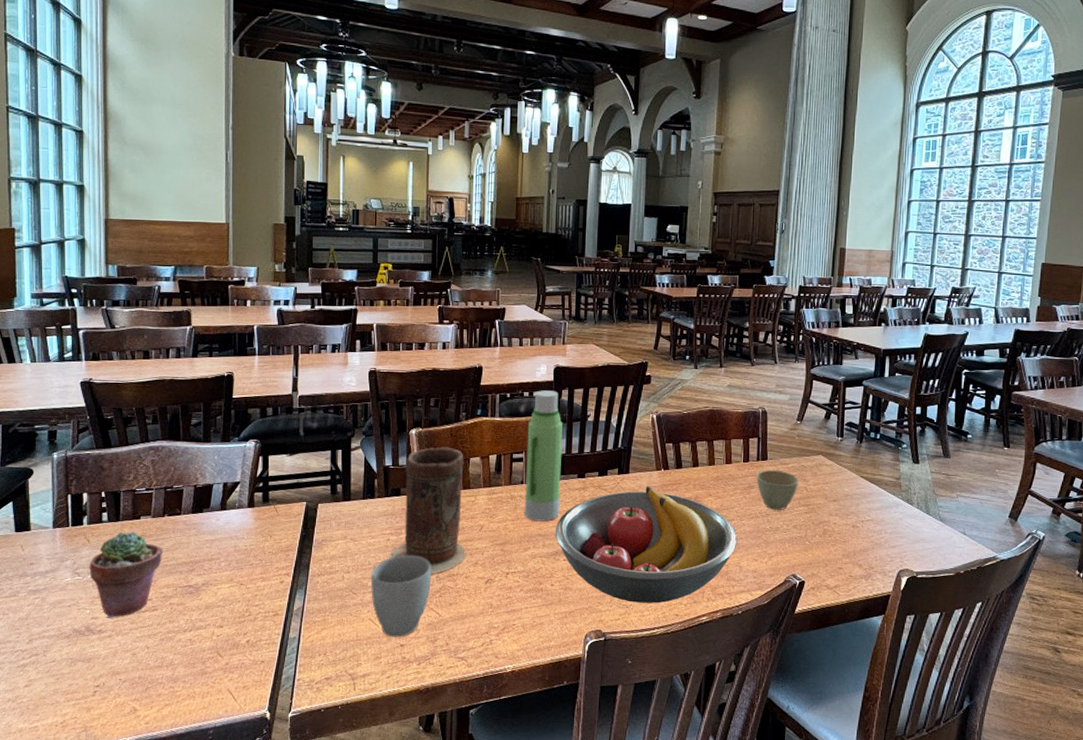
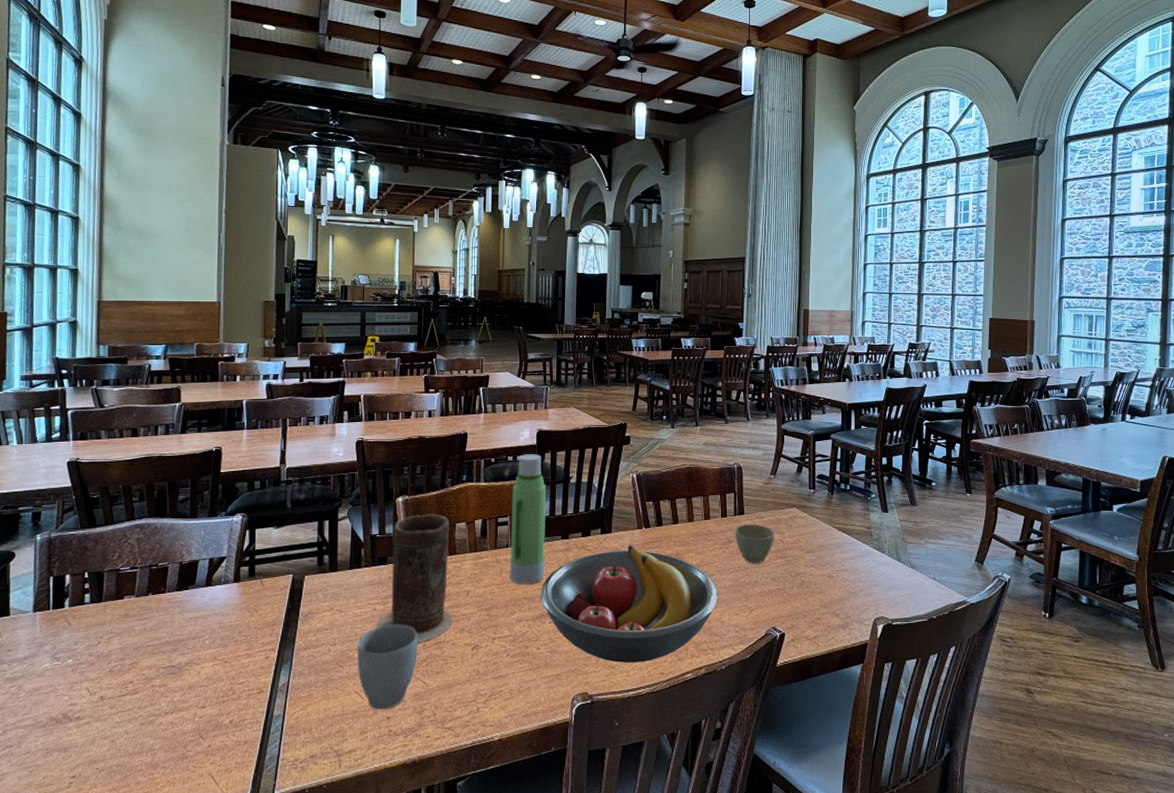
potted succulent: present [89,531,163,618] -> none [69,611,146,704]

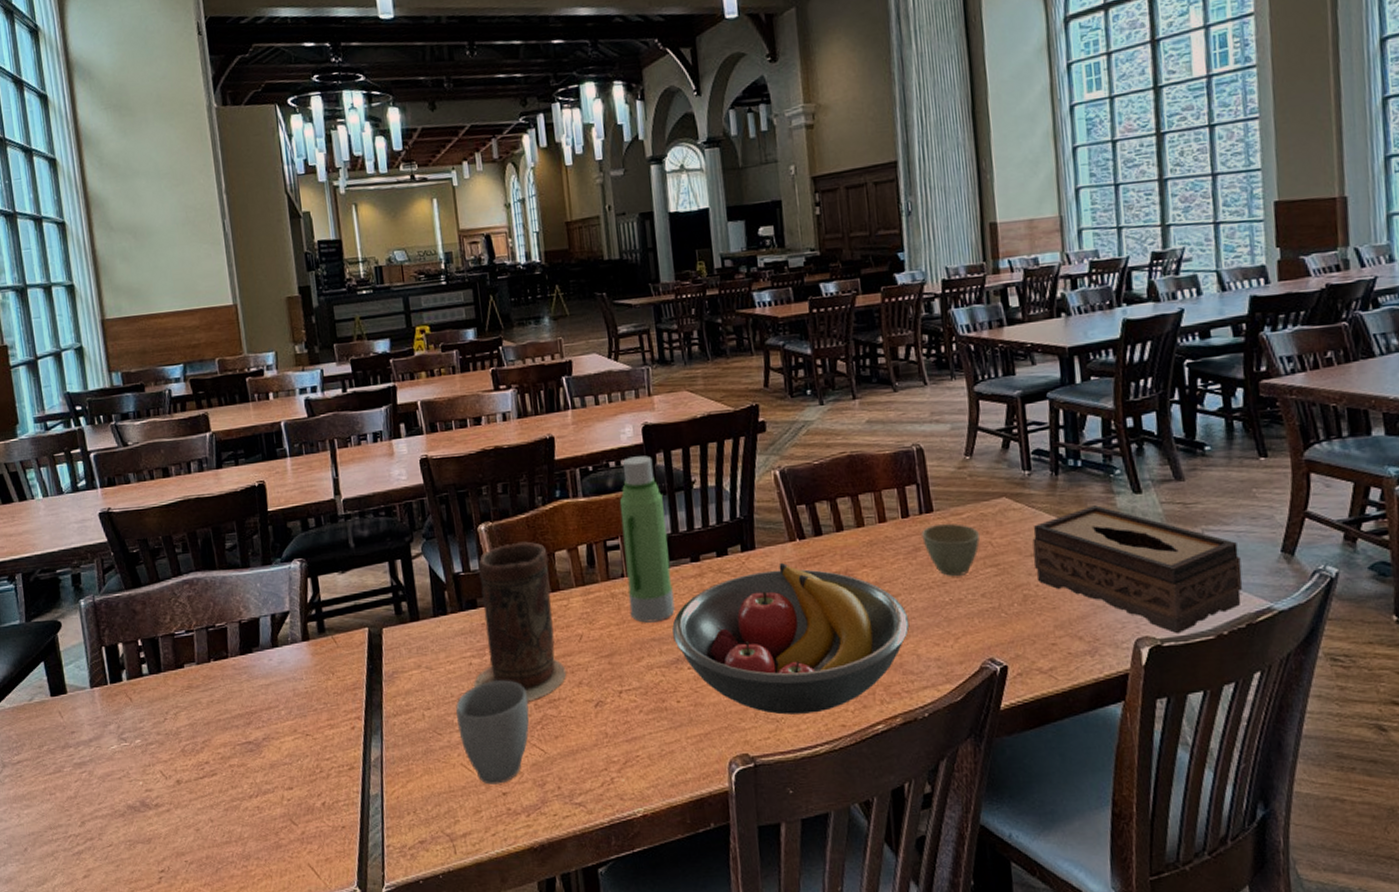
tissue box: none [811,519,949,616] -> present [1032,505,1243,634]

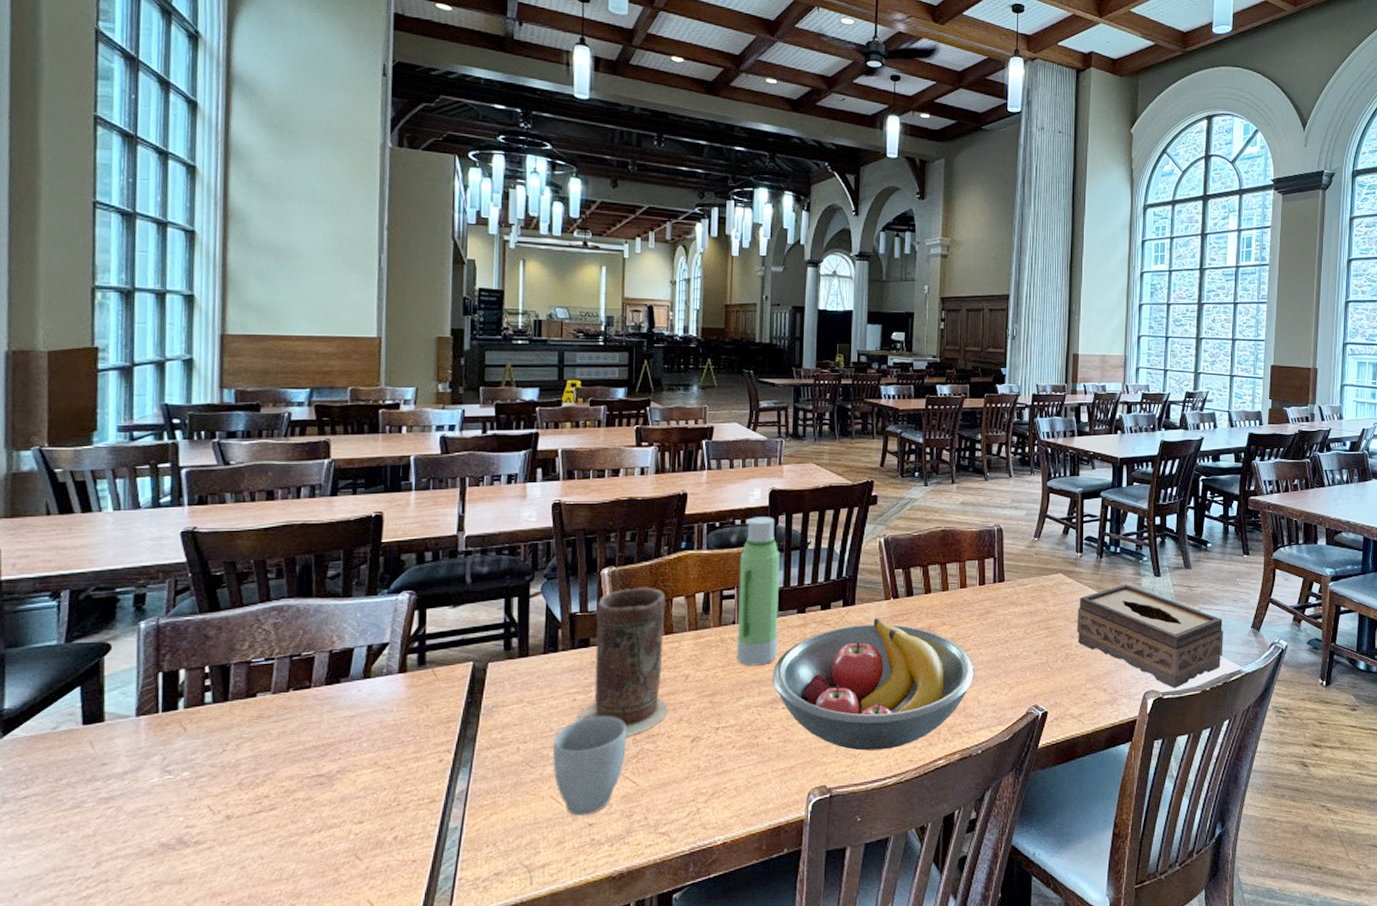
cup: present [921,523,981,576] -> none [993,591,1039,636]

